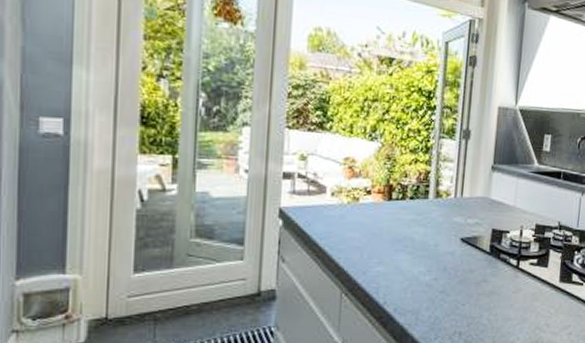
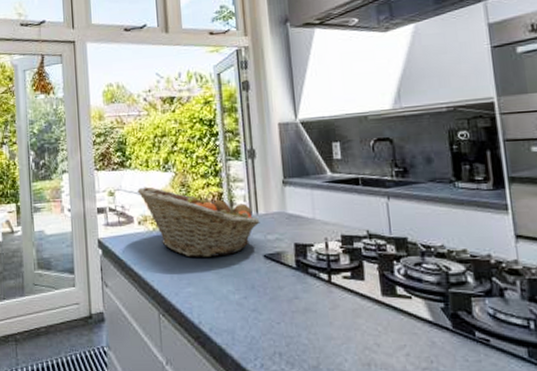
fruit basket: none [335,154,463,238] -> present [137,187,260,258]

